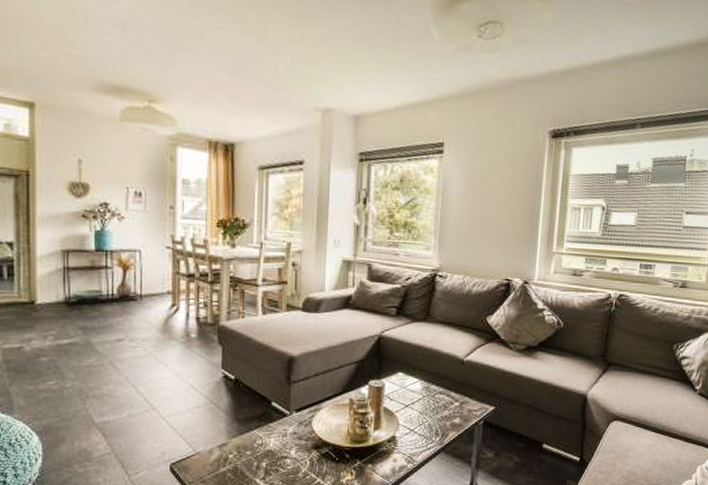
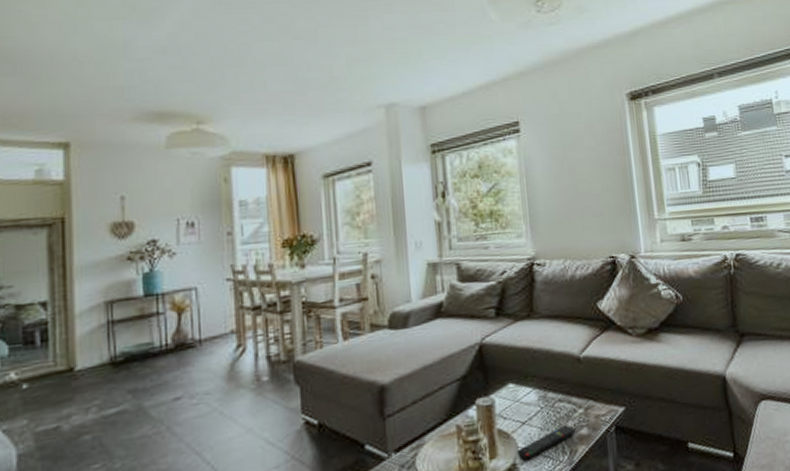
remote control: none [398,413,450,435] -> present [517,424,576,461]

